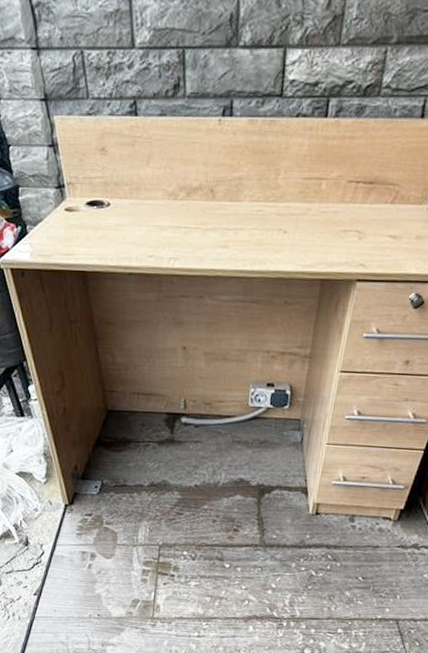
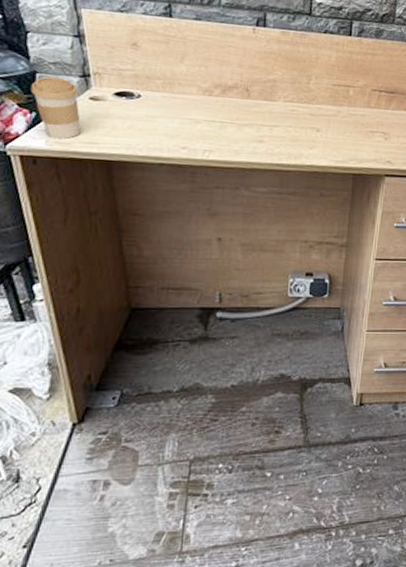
coffee cup: none [15,190,59,252] -> present [30,77,81,140]

